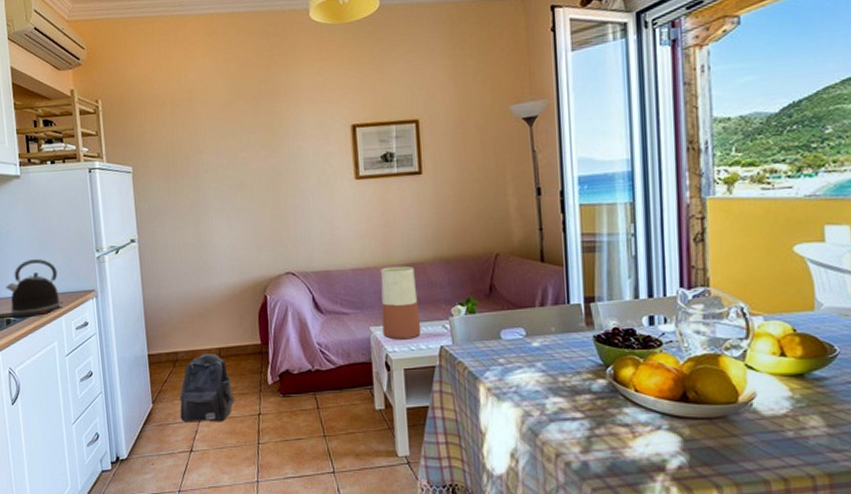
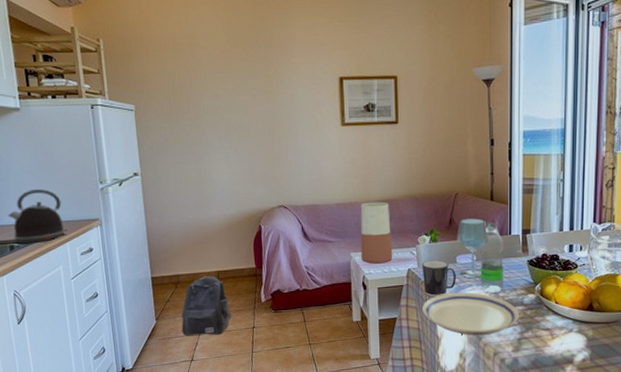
mug: none [457,335,501,382] -> present [421,260,456,298]
plate: none [460,376,586,432] -> present [422,292,519,336]
wine glass: none [499,284,538,359] -> present [456,218,487,278]
bottle: none [529,289,563,377] -> present [480,222,503,293]

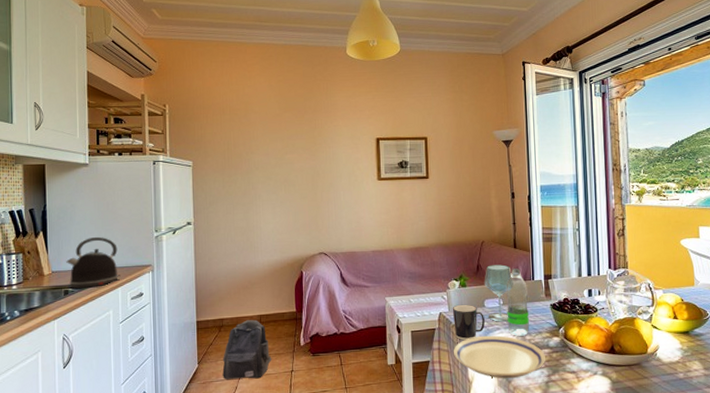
vase: present [360,202,393,264] -> none [395,249,425,308]

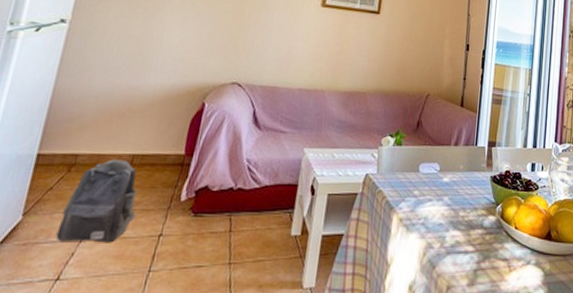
mug: present [452,304,485,341] -> none [380,166,417,212]
plate: present [454,336,545,379] -> none [374,208,478,264]
wine glass: present [484,264,512,322] -> none [421,123,455,192]
bottle: present [506,268,529,336] -> none [441,130,469,211]

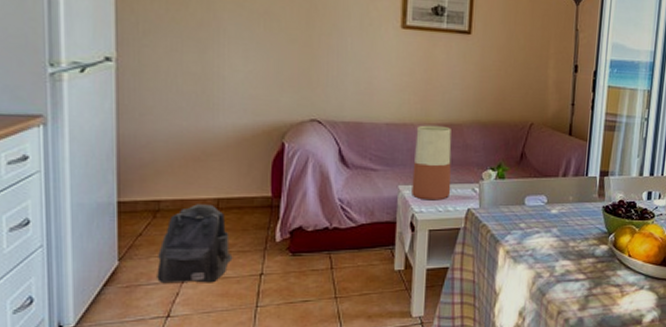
vase: none [315,91,357,165] -> present [412,125,452,201]

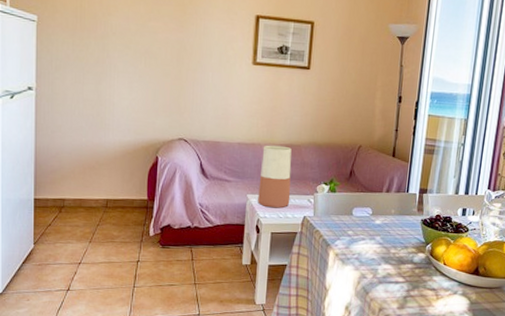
backpack: present [157,204,233,284] -> none [61,203,117,266]

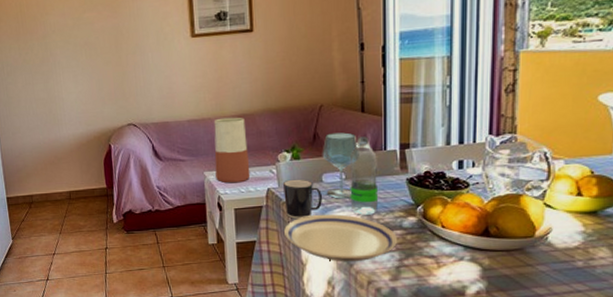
plate: none [313,245,408,290] -> present [284,214,397,262]
mug: none [317,210,351,248] -> present [282,179,322,220]
wine glass: none [355,172,386,233] -> present [322,132,358,199]
bottle: none [373,178,400,249] -> present [349,136,378,215]

